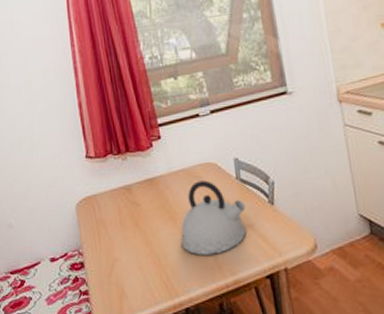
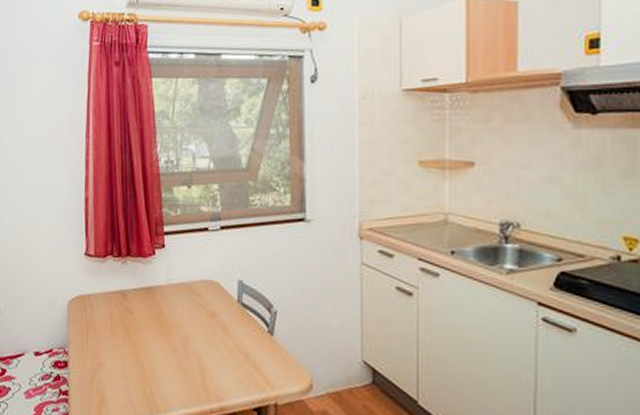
kettle: present [180,180,246,255] -> none [170,298,243,377]

